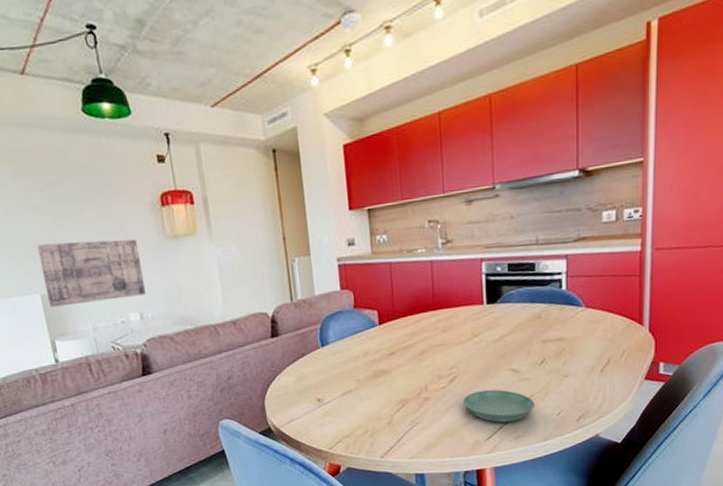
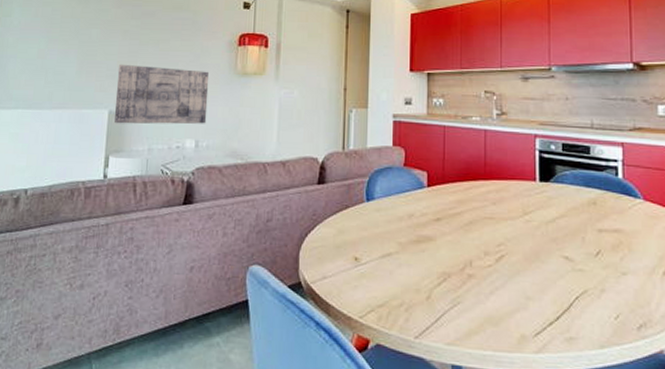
saucer: present [462,389,536,423] -> none [509,275,591,319]

